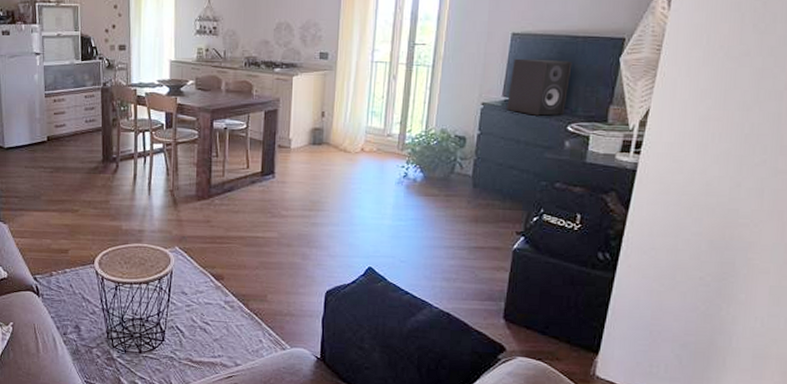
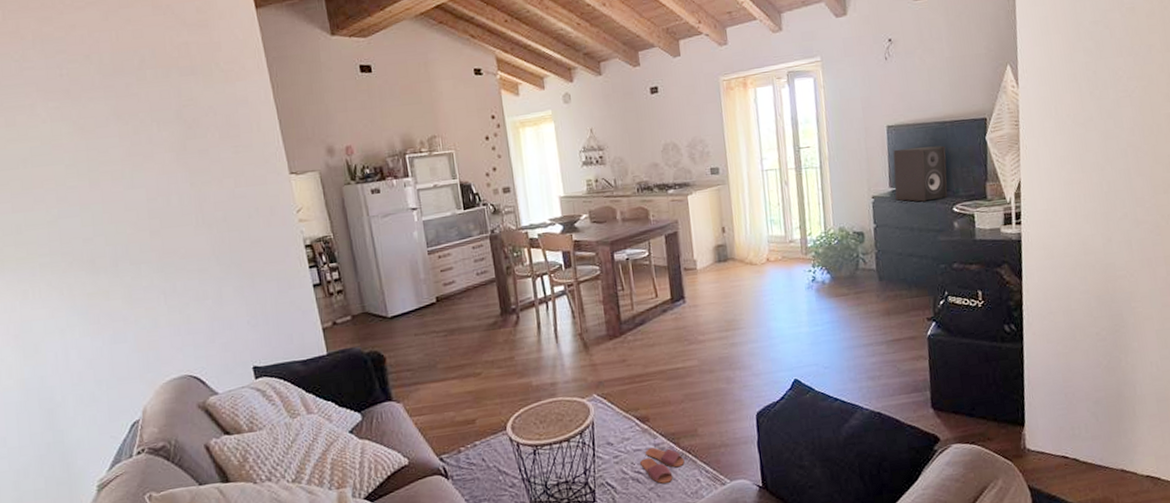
slippers: none [209,304,250,338] -> present [640,447,685,484]

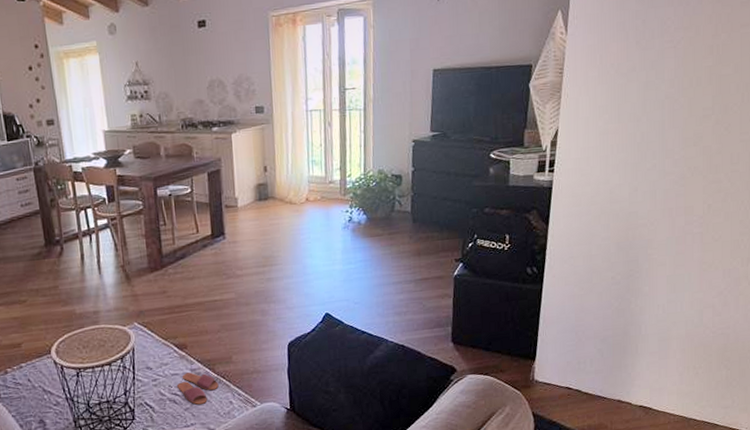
speaker: present [893,145,948,202] -> none [435,91,489,147]

